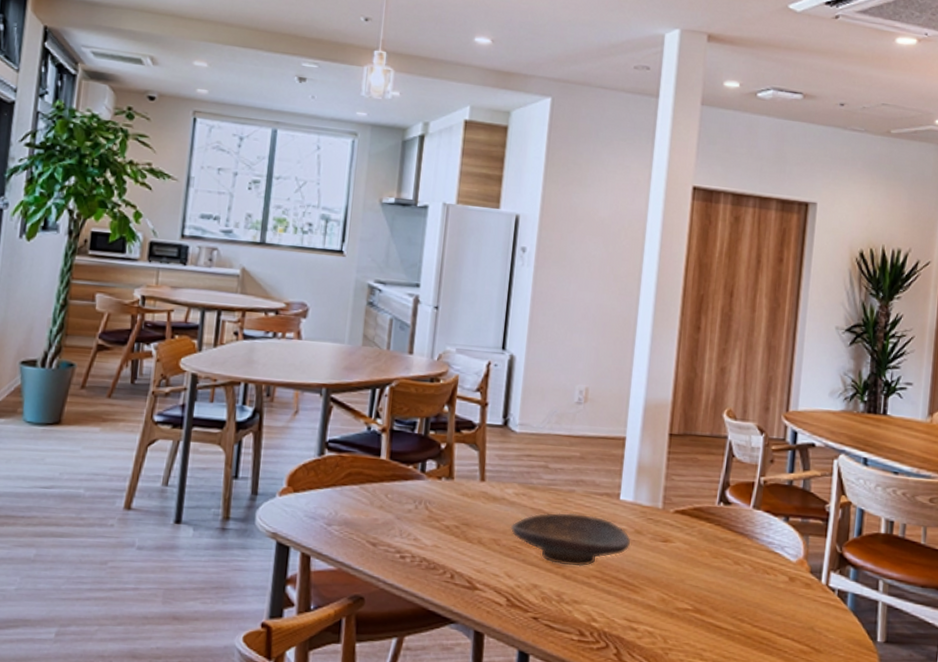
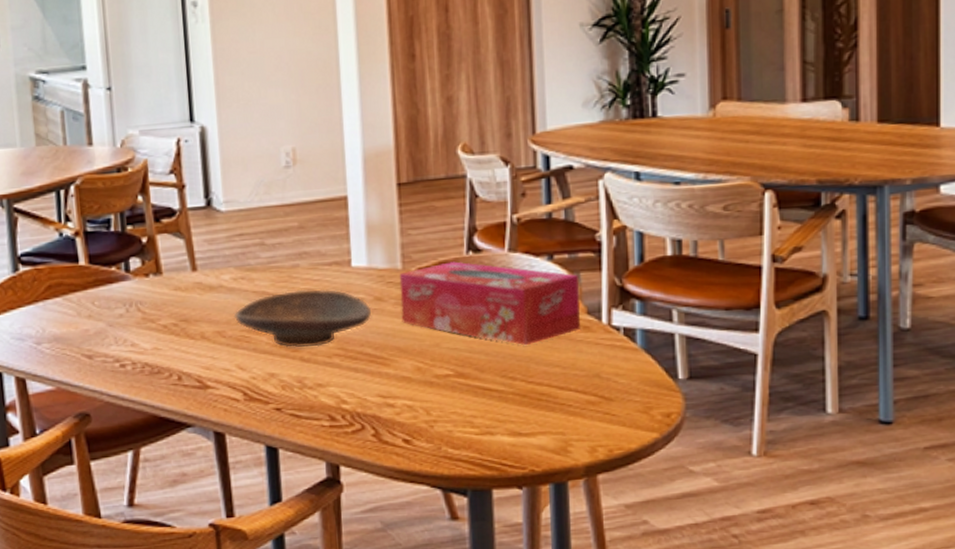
tissue box: none [655,509,808,593] -> present [399,261,580,346]

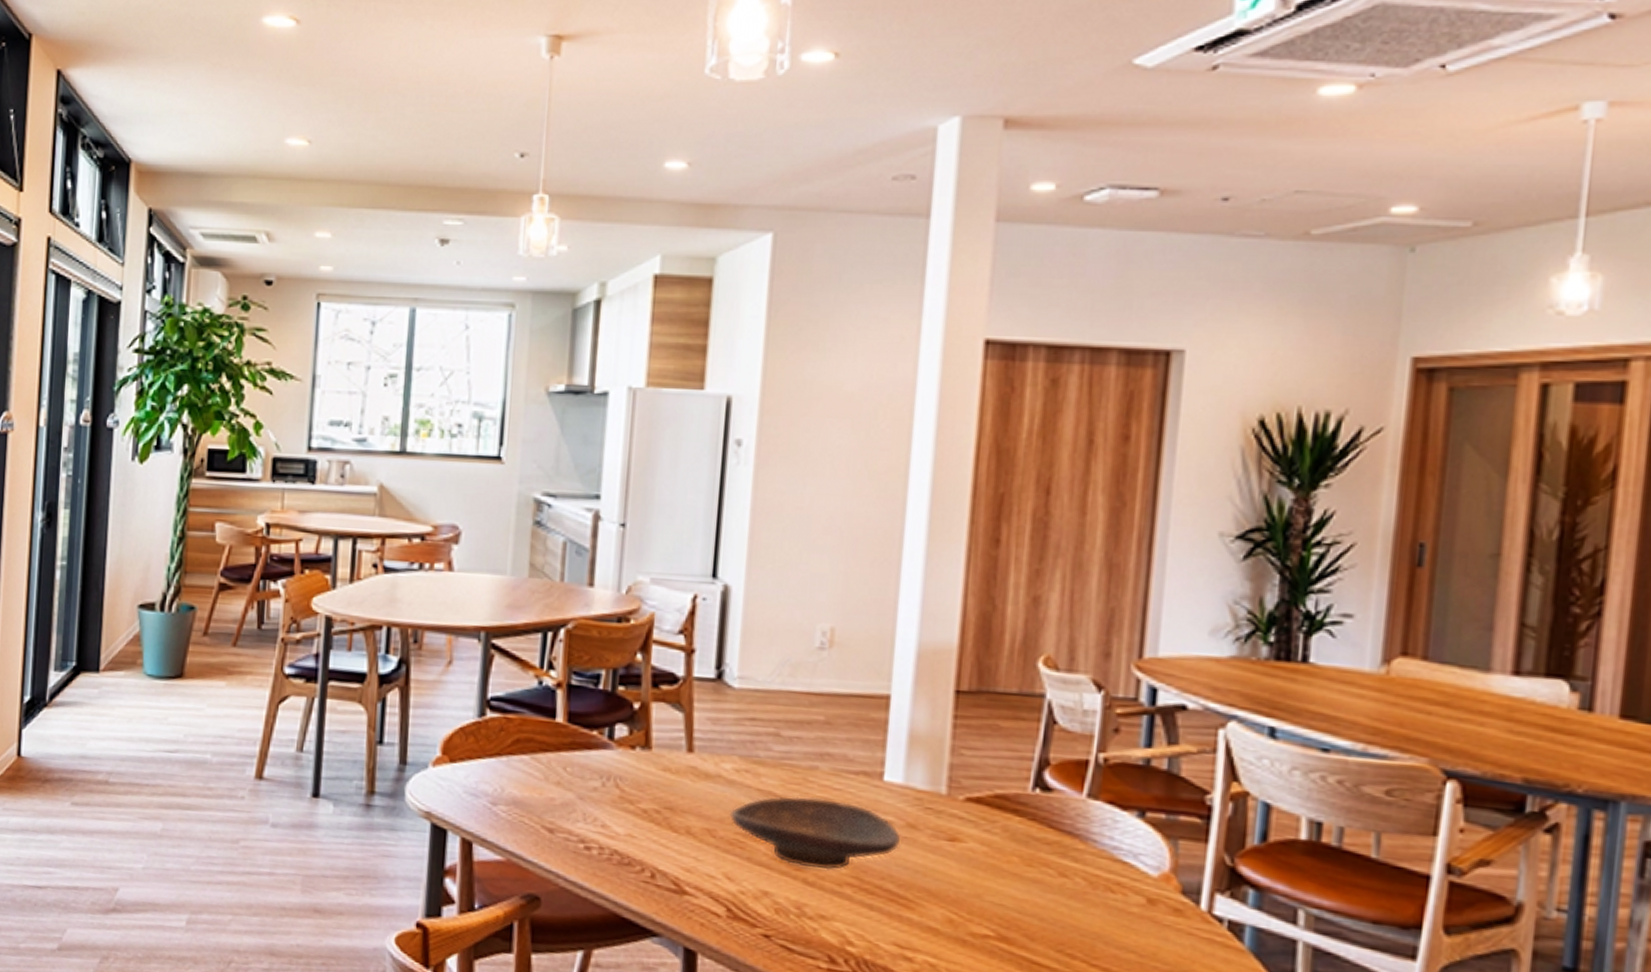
tissue box: present [399,261,580,346] -> none [937,796,1177,919]

